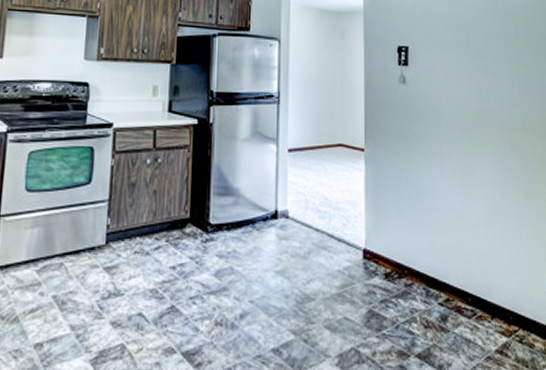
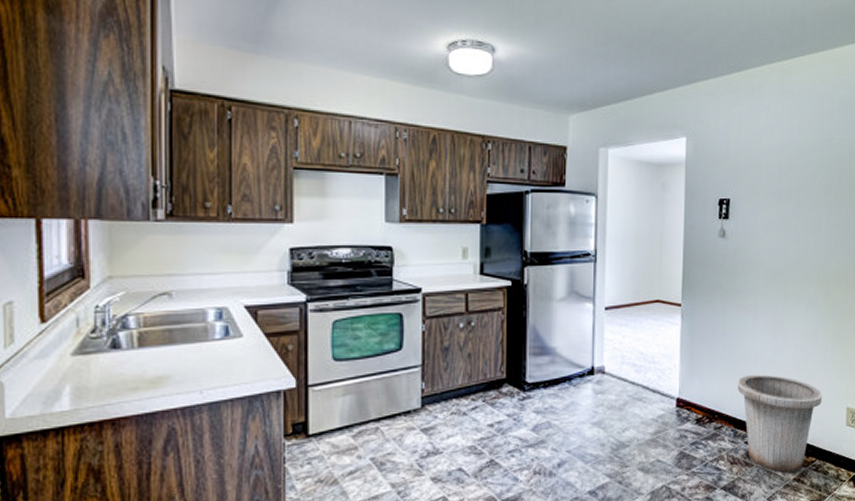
trash can: none [426,227,520,343] -> present [737,374,822,474]

